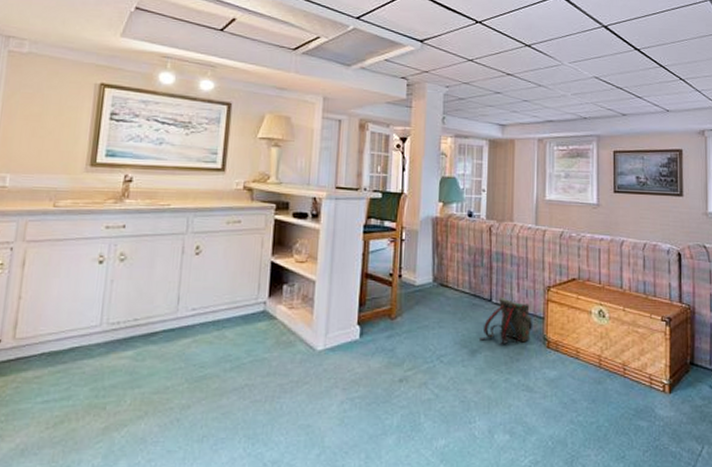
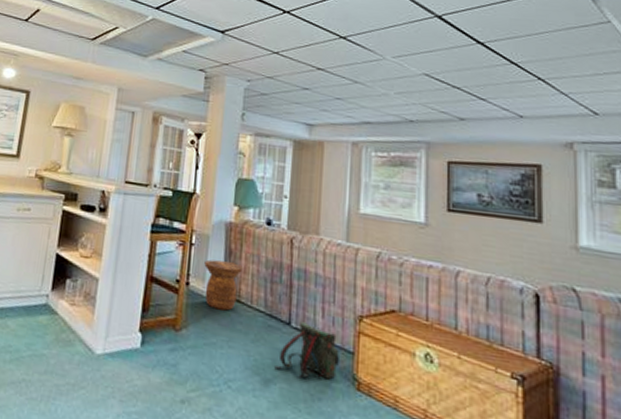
side table: none [415,252,450,296] -> present [204,259,244,311]

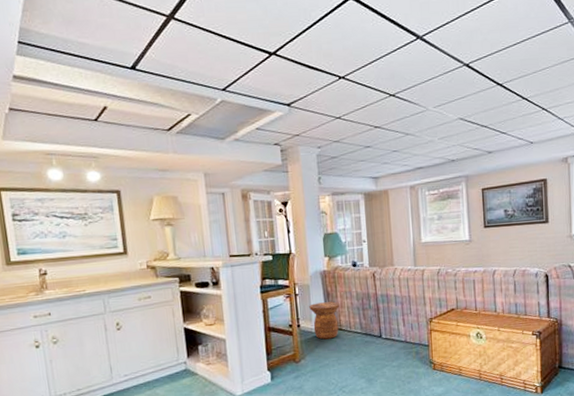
backpack: present [274,322,339,380] -> none [374,333,419,372]

